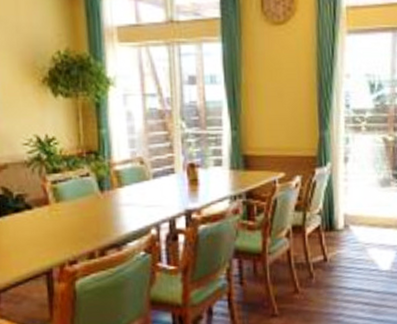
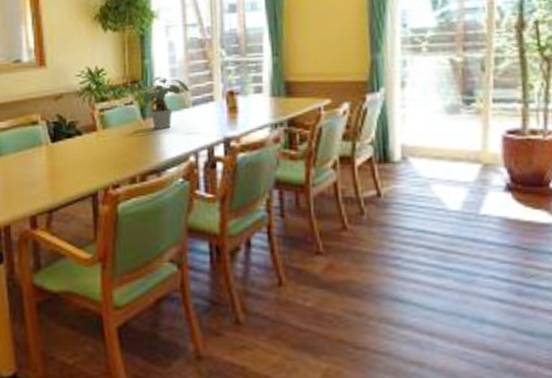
potted plant: none [90,147,150,202] -> present [134,77,190,129]

